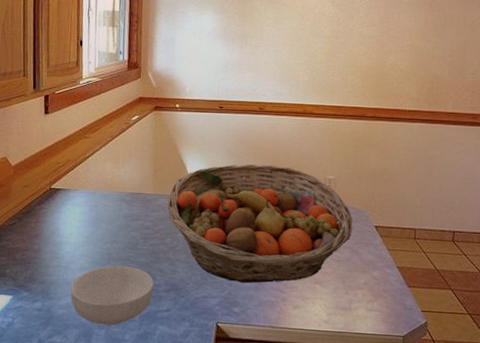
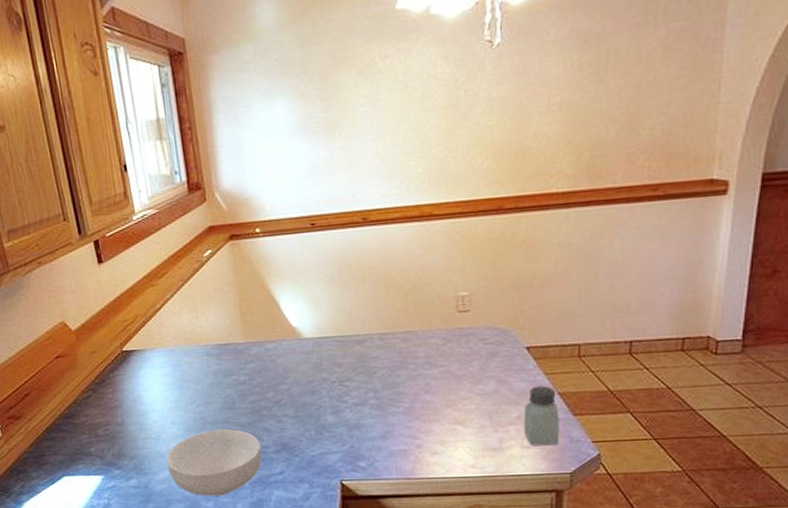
fruit basket: present [167,163,353,283] -> none [263,288,498,434]
saltshaker: none [369,259,397,311] -> present [524,386,560,446]

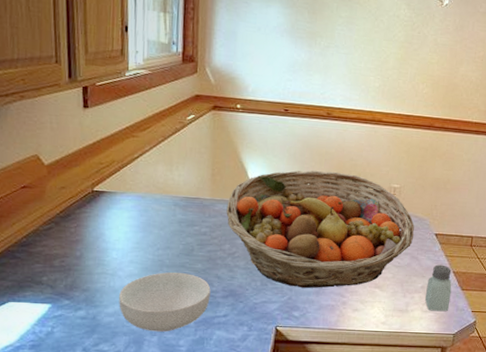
fruit basket: none [263,288,498,434] -> present [226,170,415,289]

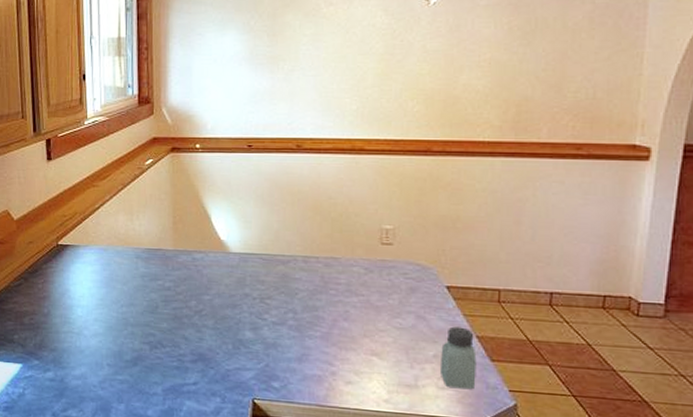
cereal bowl: present [119,272,211,332] -> none [85,332,178,400]
fruit basket: present [226,170,415,289] -> none [190,212,418,354]

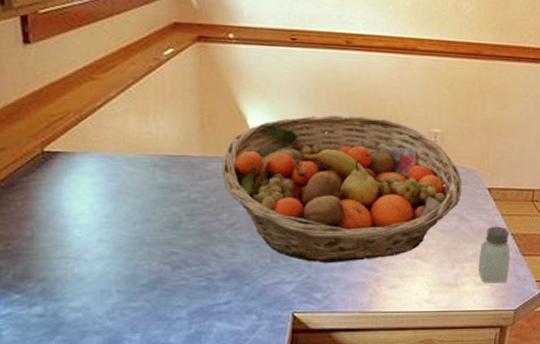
fruit basket: none [190,212,418,354] -> present [222,114,463,264]

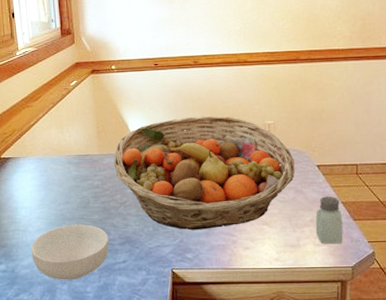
cereal bowl: none [87,252,207,328] -> present [31,224,109,280]

